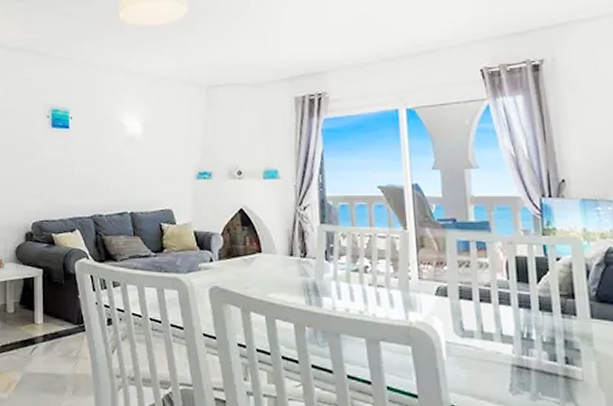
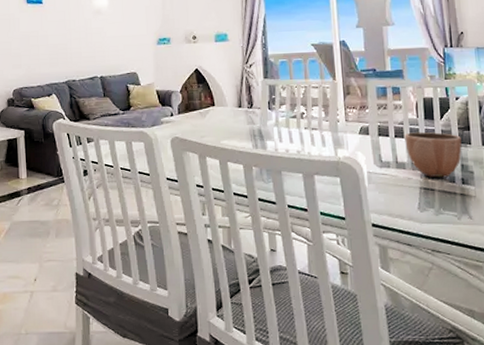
decorative bowl: none [492,296,565,355] -> present [404,131,462,178]

